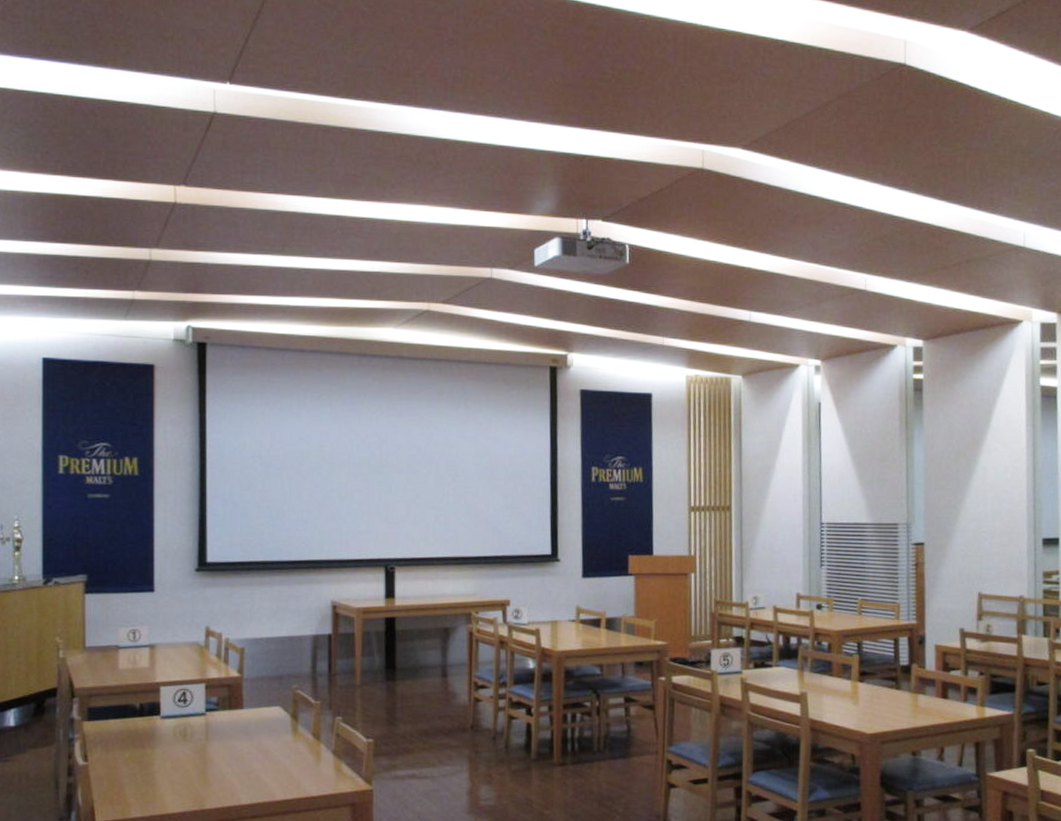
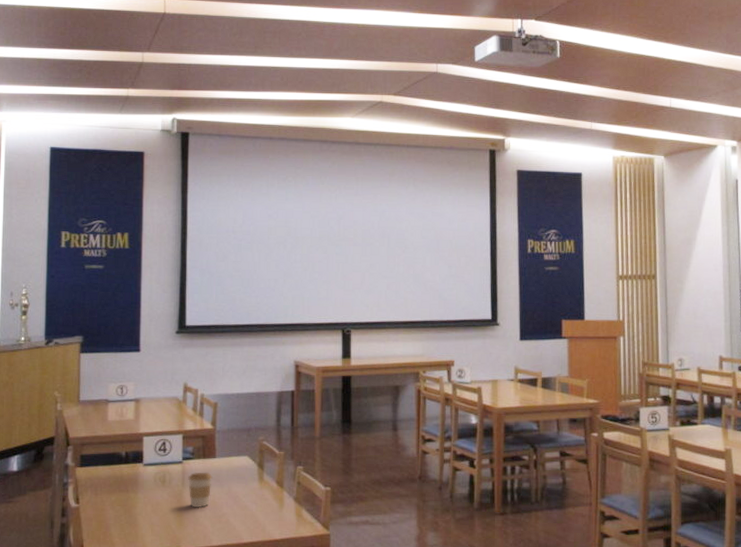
coffee cup: none [212,724,240,763] -> present [188,472,213,507]

